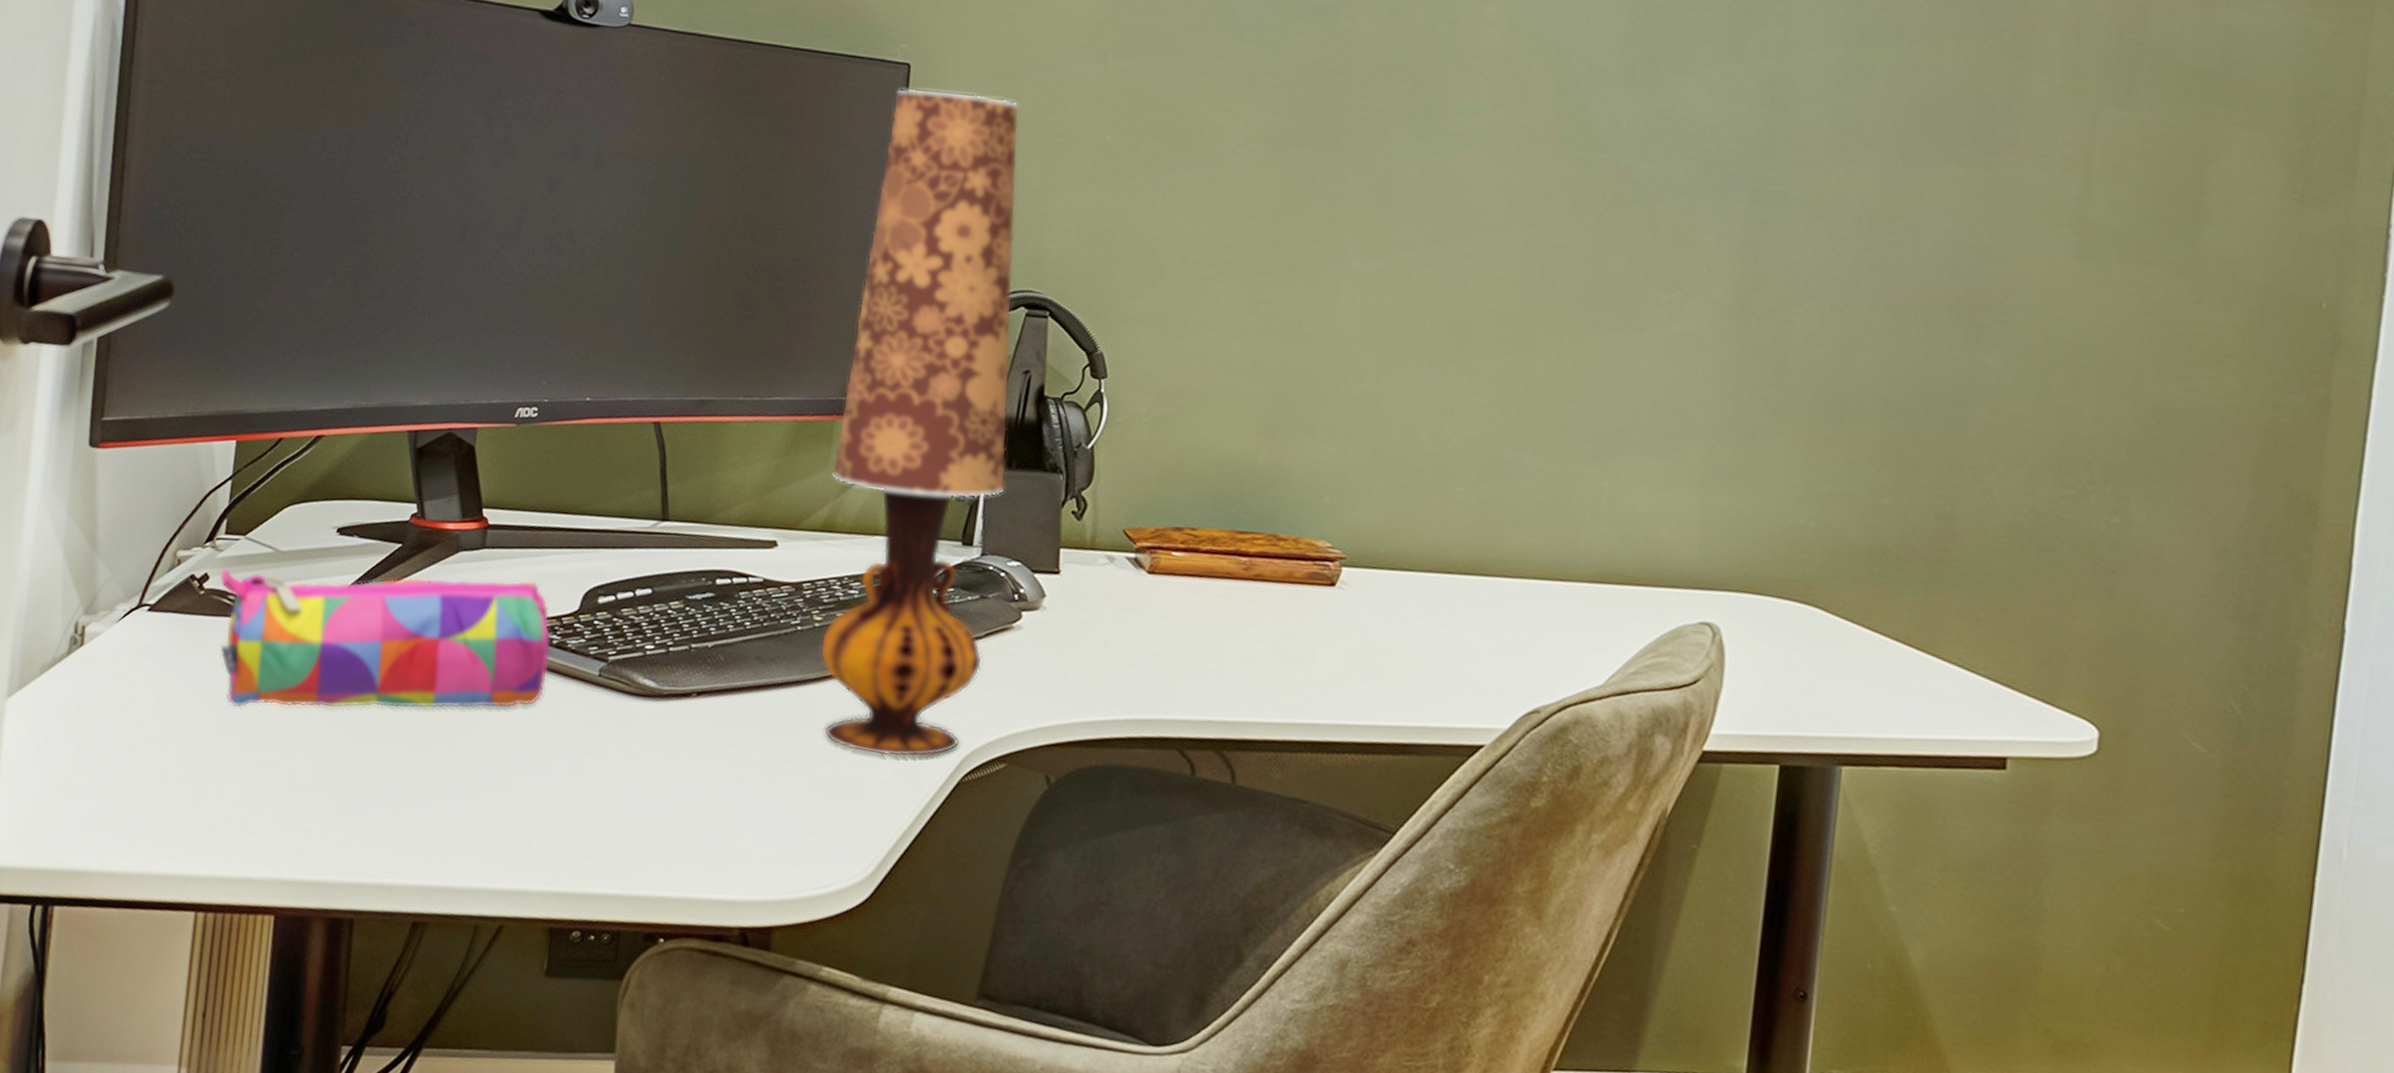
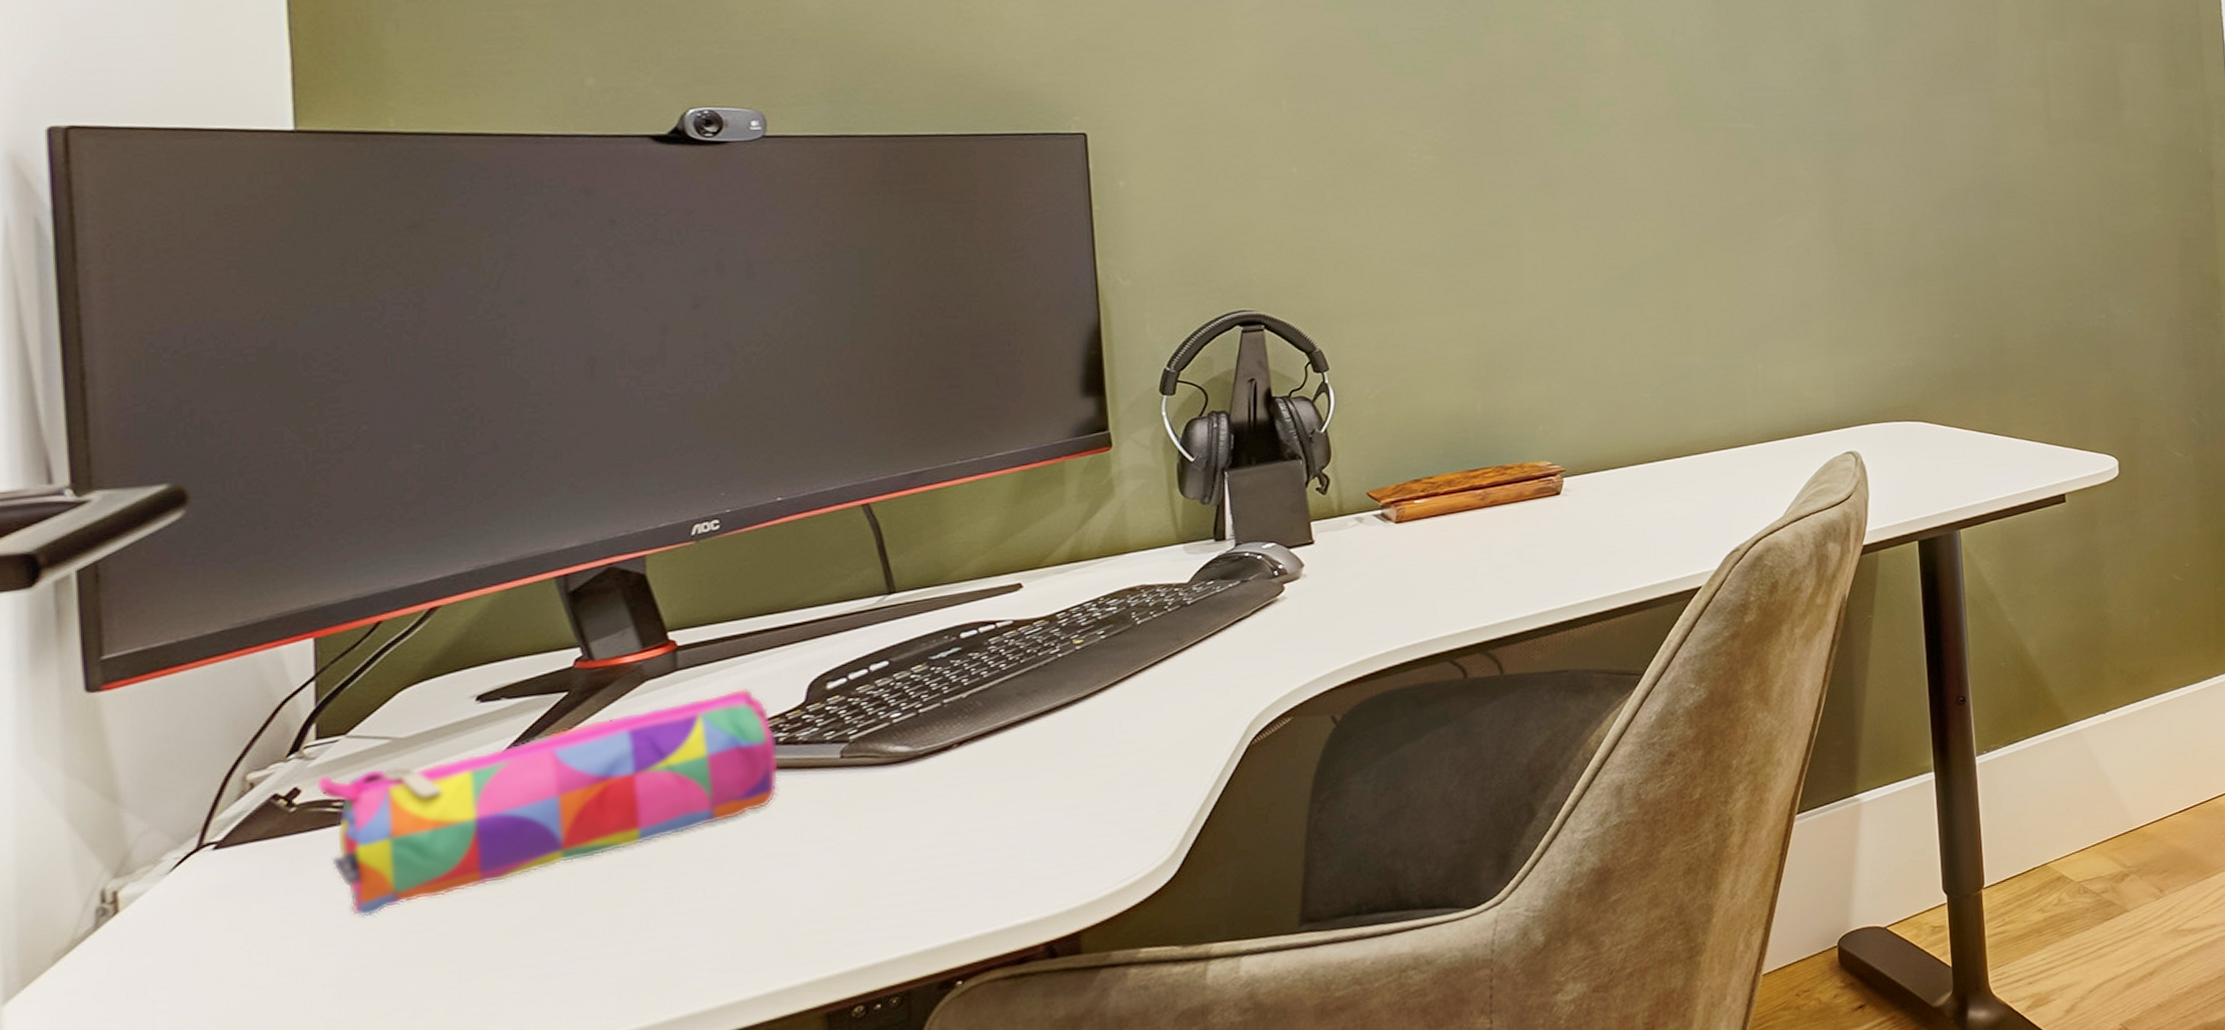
table lamp: present [820,88,1020,758] -> none [1068,150,1253,749]

